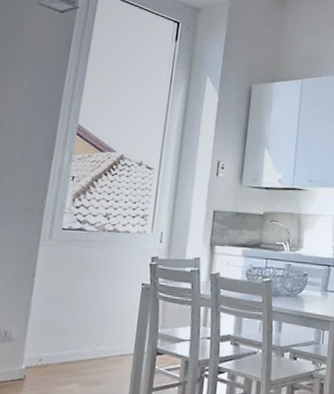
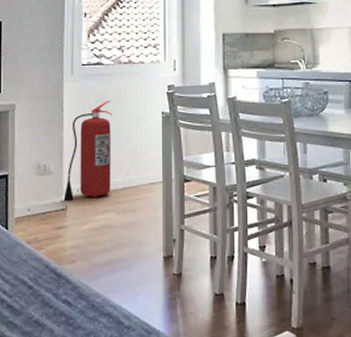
fire extinguisher: none [22,268,89,371] -> present [63,100,112,201]

